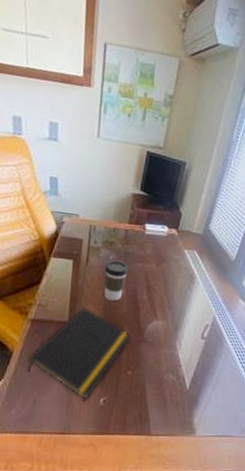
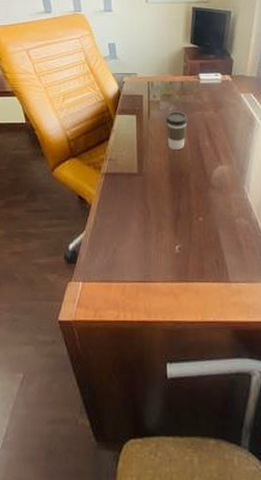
notepad: present [28,306,131,400] -> none [105,157,199,248]

